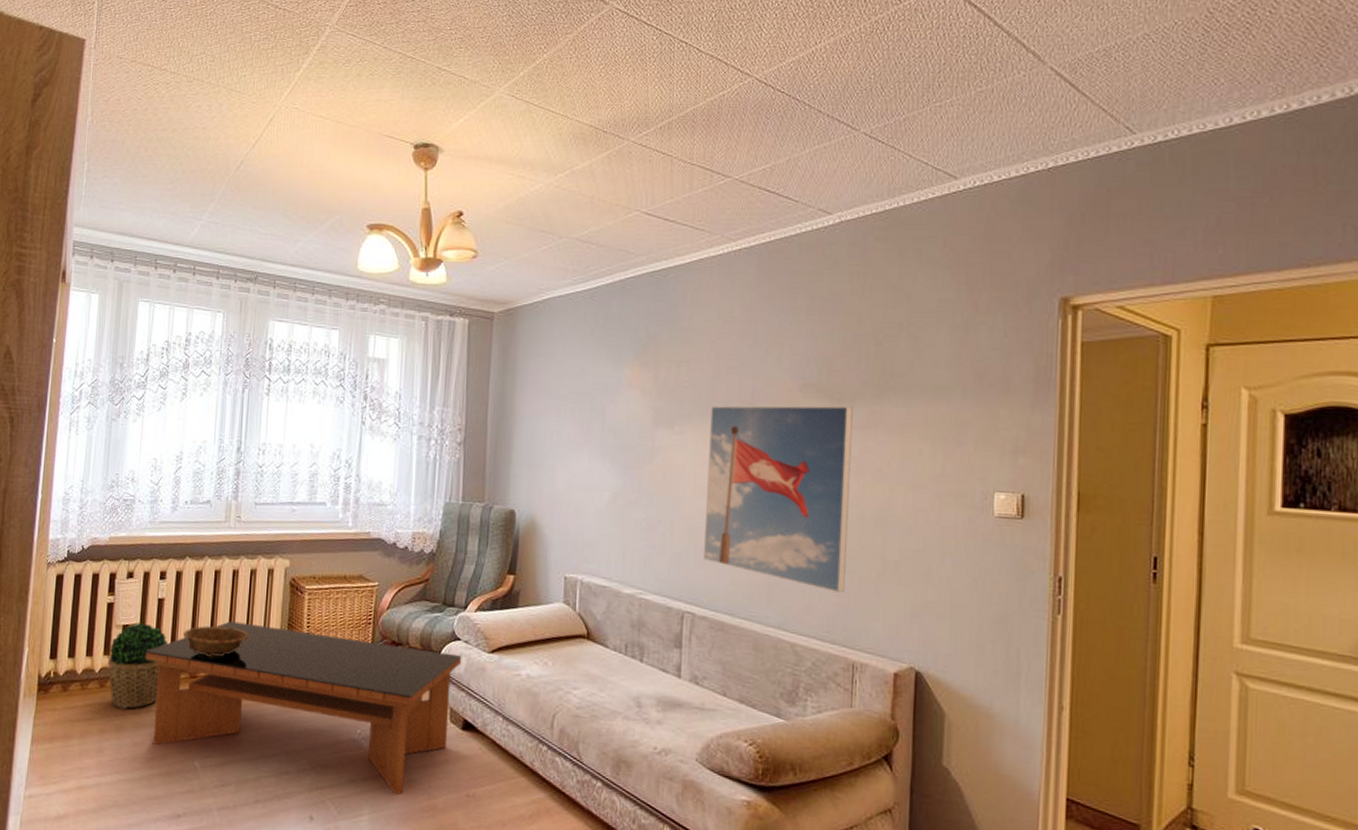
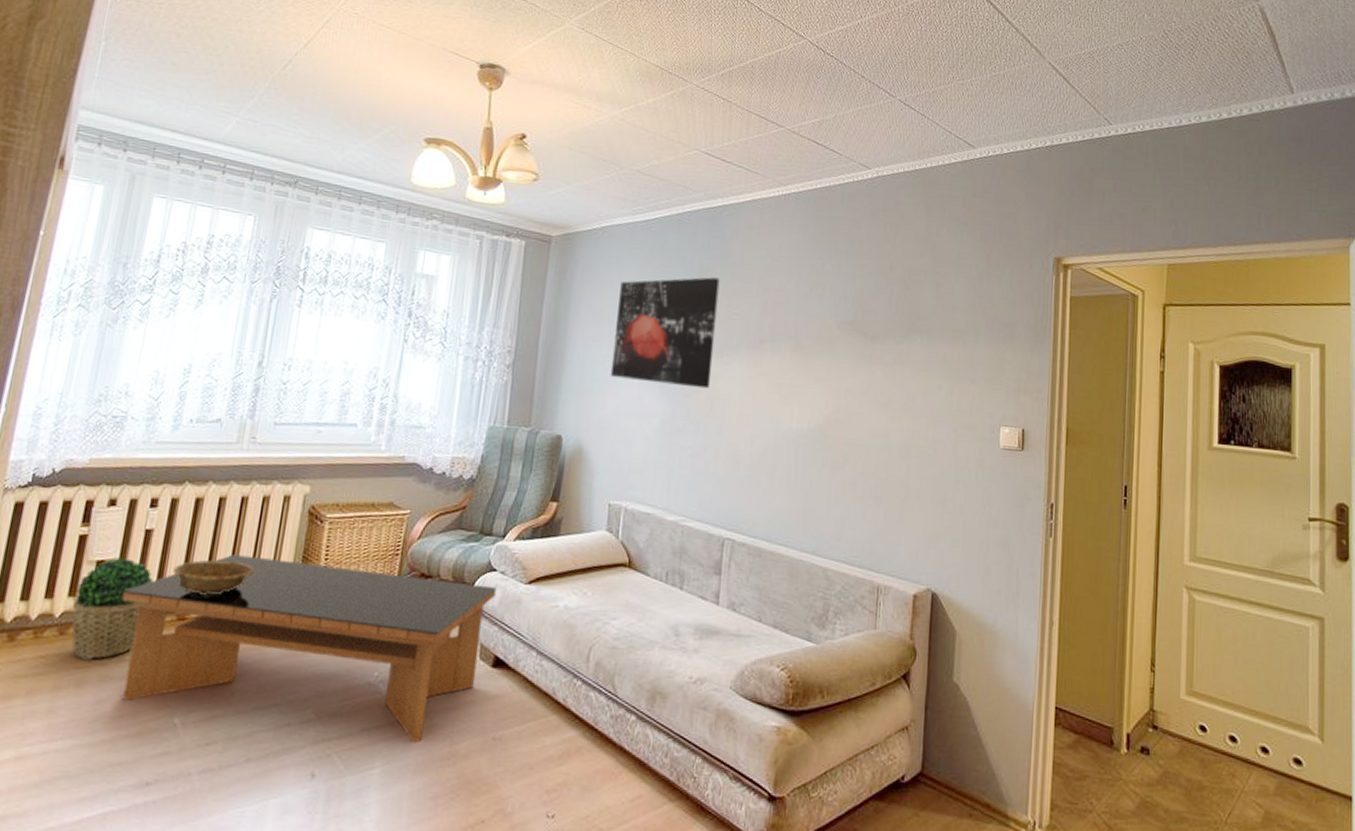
wall art: none [559,344,668,460] -> present [610,277,720,389]
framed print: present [704,405,853,593] -> none [745,338,884,519]

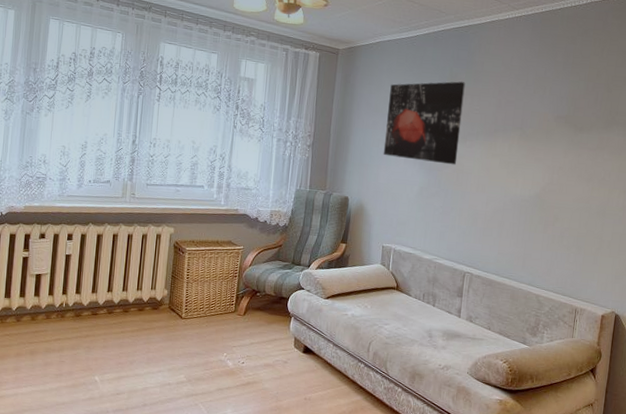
potted plant: present [71,558,153,661] -> none [24,273,74,339]
coffee table: present [122,554,497,743] -> none [55,273,305,400]
decorative bowl: present [174,560,256,595] -> none [87,276,141,300]

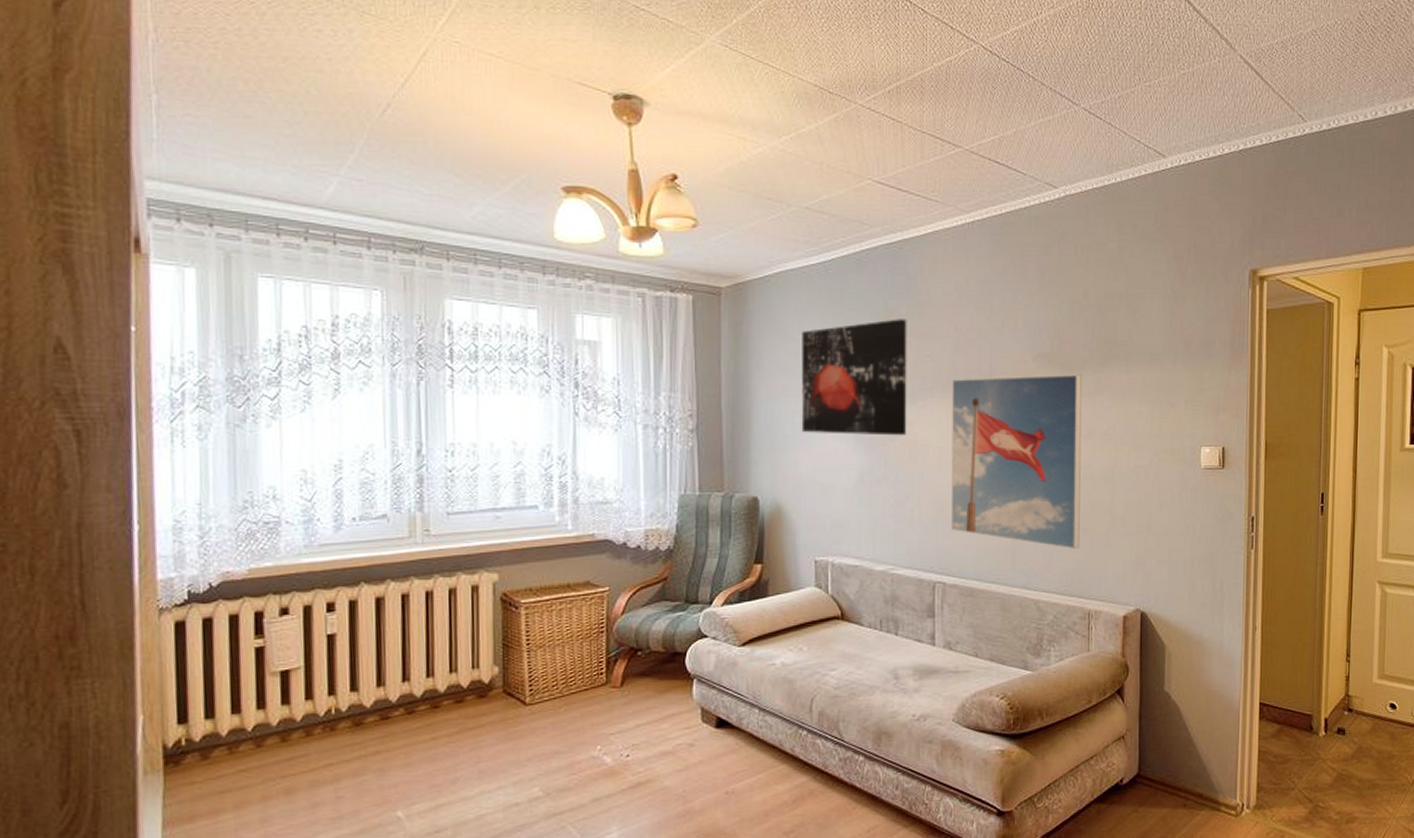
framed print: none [481,128,589,261] -> present [952,374,1082,549]

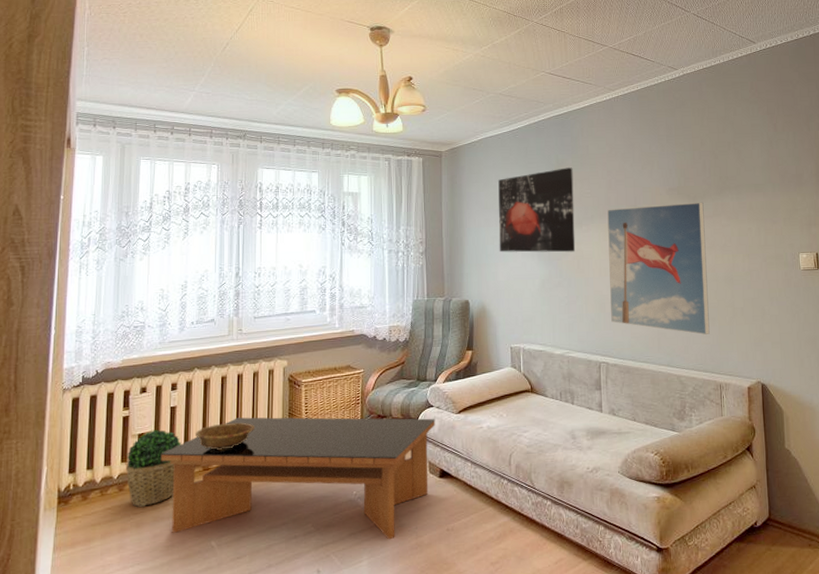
potted plant: none [264,665,346,769] -> present [126,430,181,508]
coffee table: none [317,649,711,806] -> present [162,417,436,540]
decorative bowl: none [367,656,455,692] -> present [196,422,255,450]

